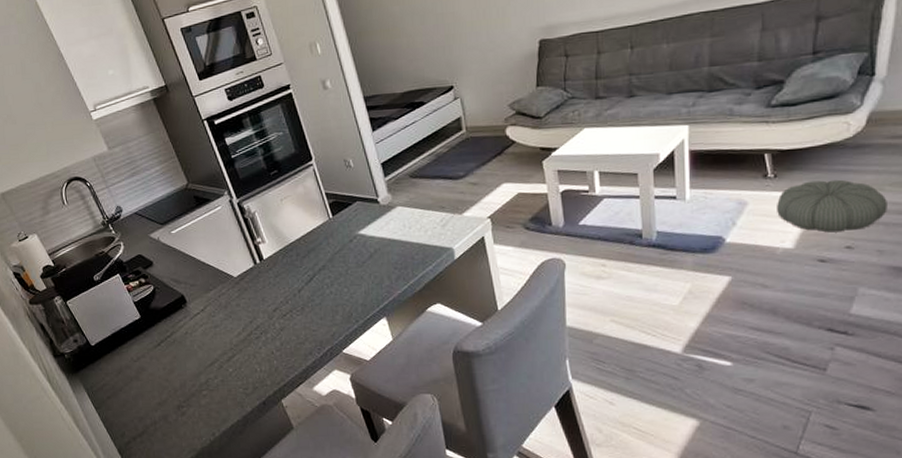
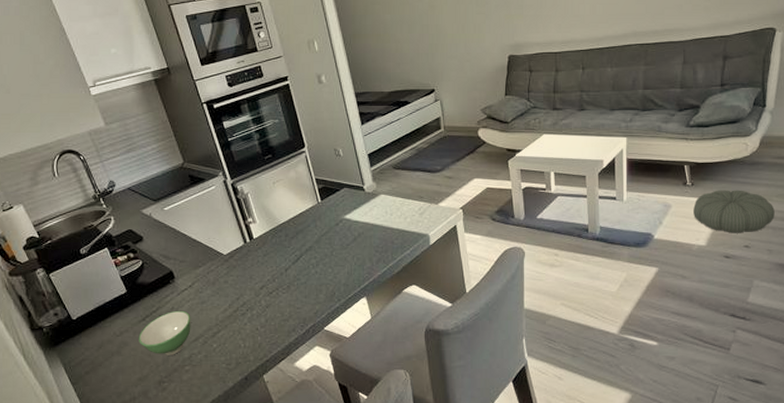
bowl: none [155,335,206,380] -> present [138,310,191,355]

